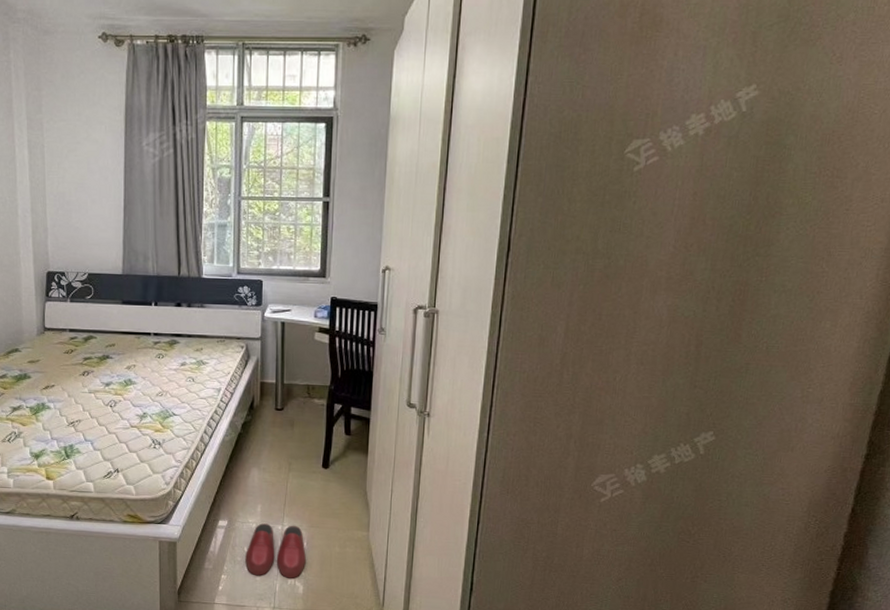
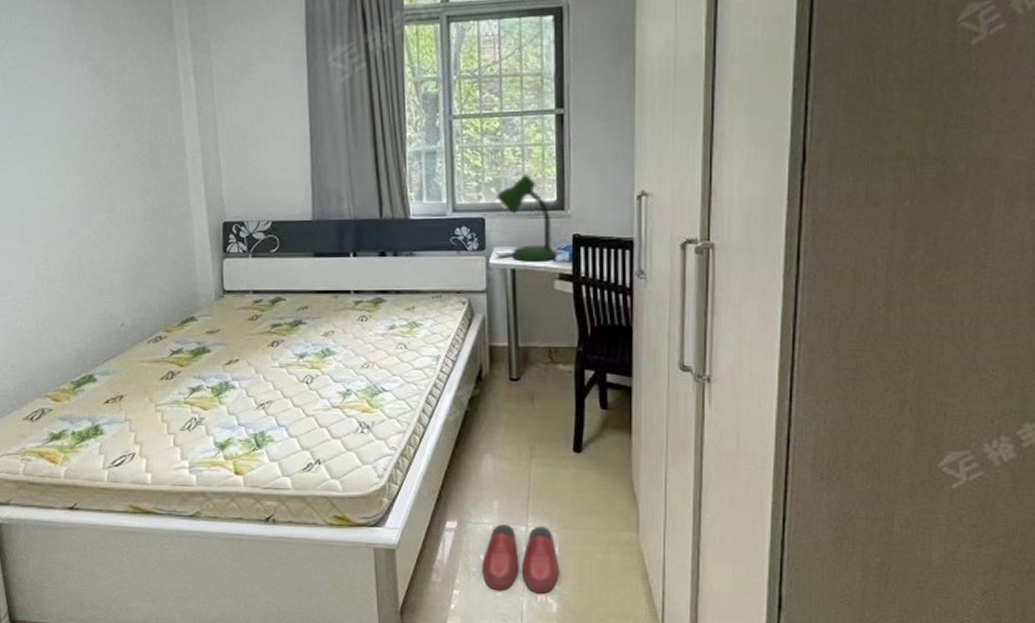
desk lamp: none [272,248,317,319] -> present [495,174,556,263]

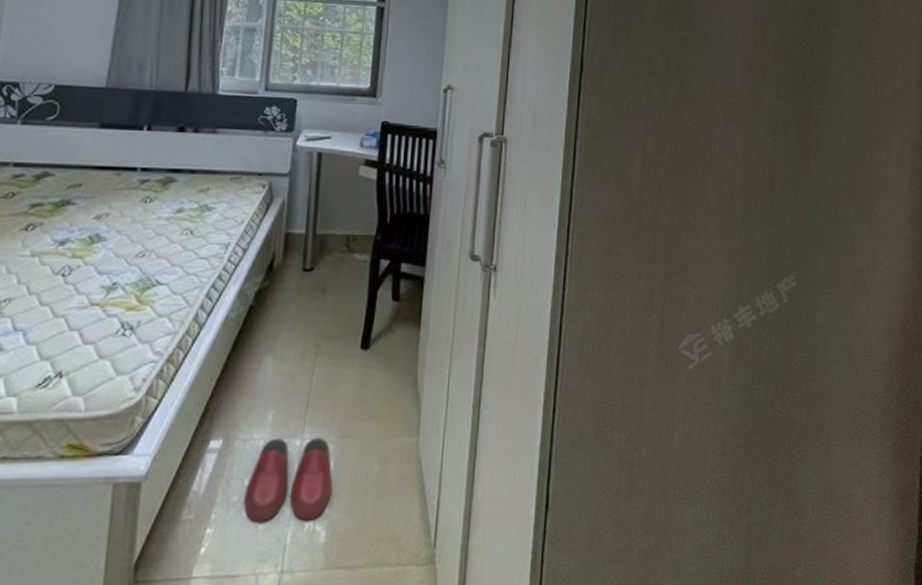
desk lamp: present [495,174,556,263] -> none [310,60,364,148]

